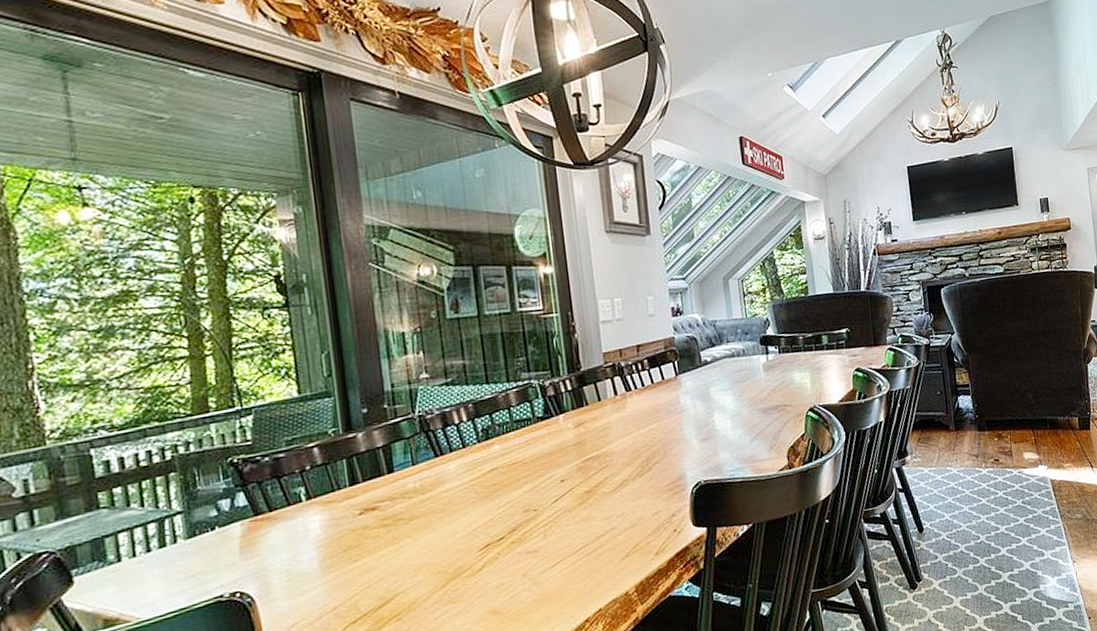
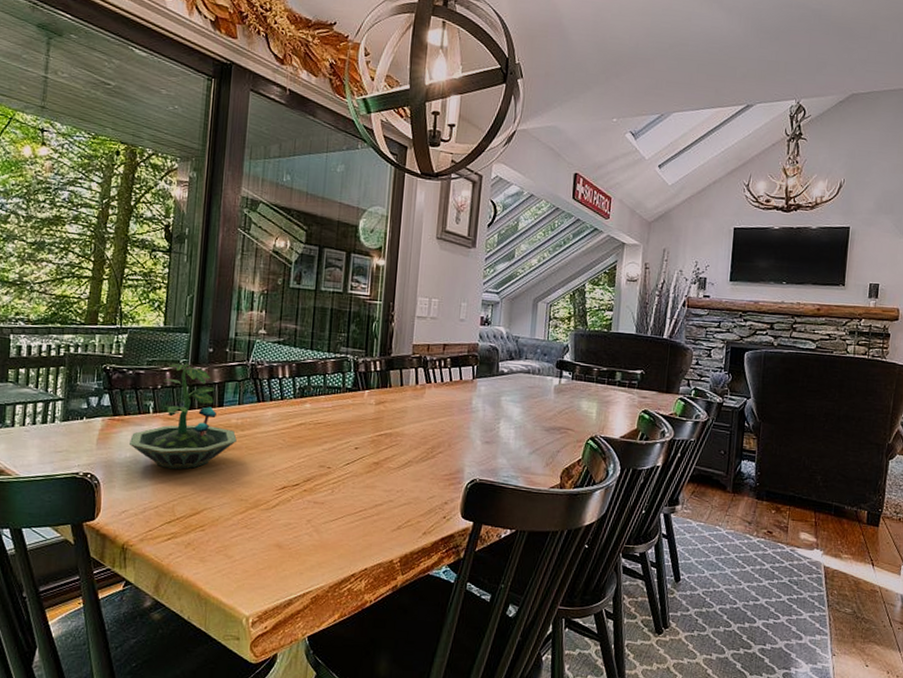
terrarium: none [283,433,419,561] -> present [130,363,237,470]

